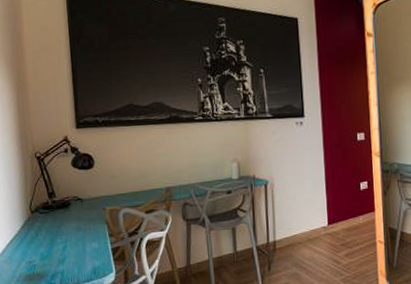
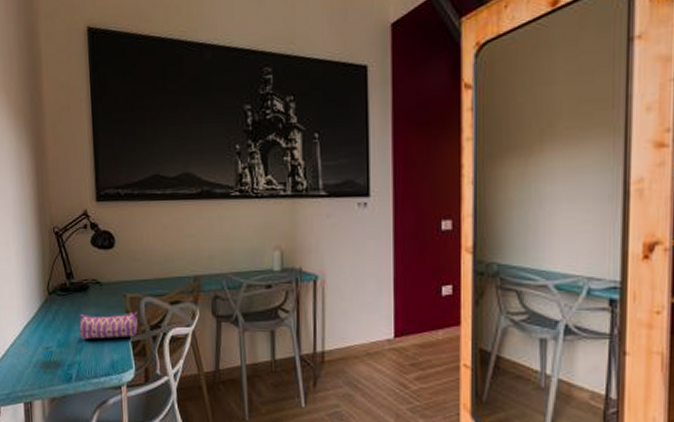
pencil case: none [61,222,119,250] -> present [79,311,140,339]

